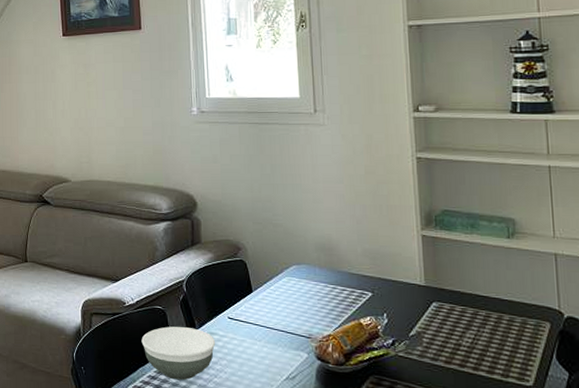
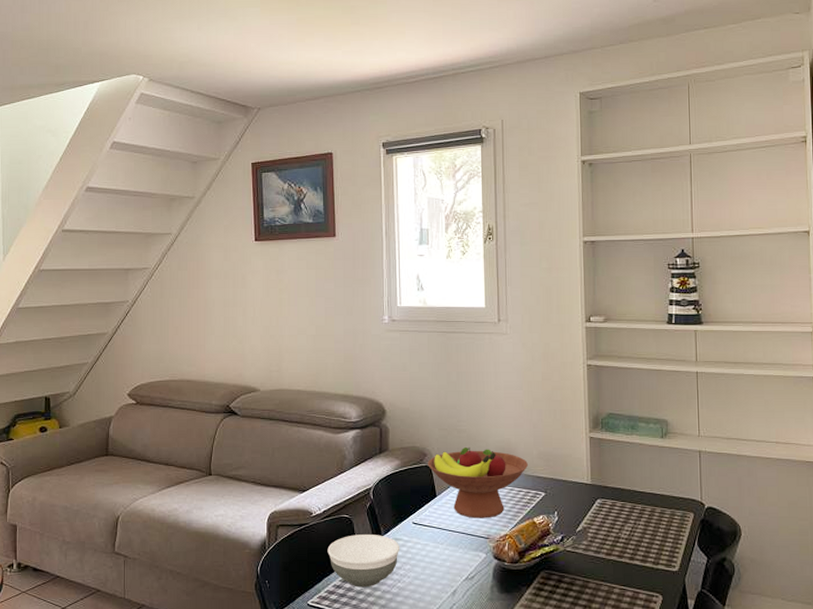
fruit bowl: none [242,242,352,317] -> present [428,448,528,518]

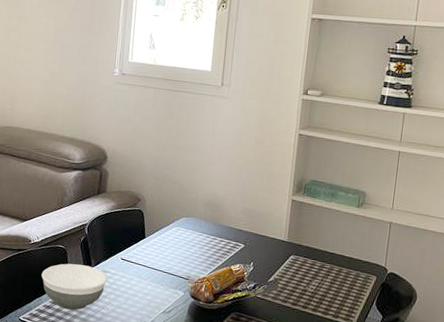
fruit bowl: present [428,448,528,518] -> none [141,197,232,262]

